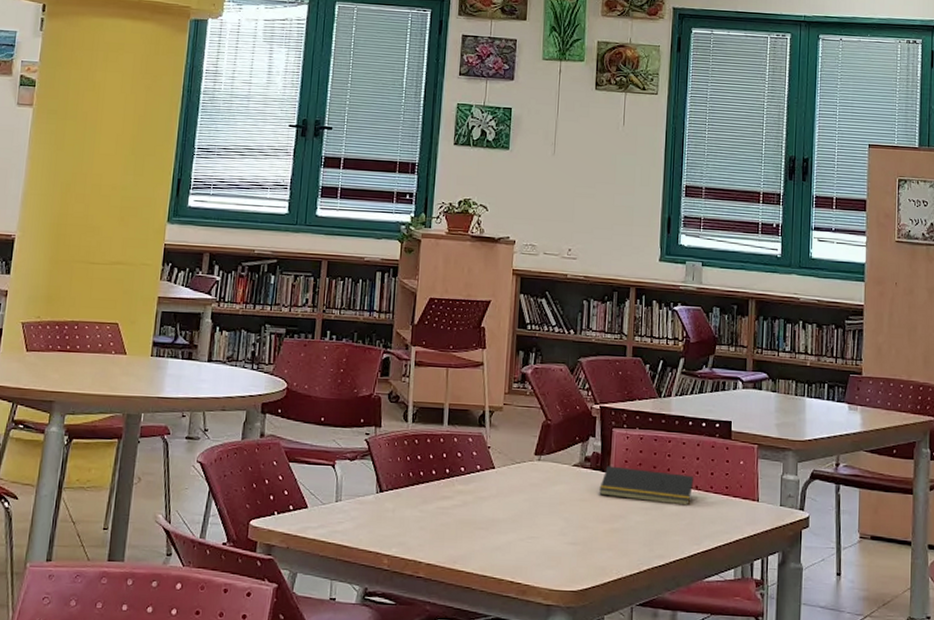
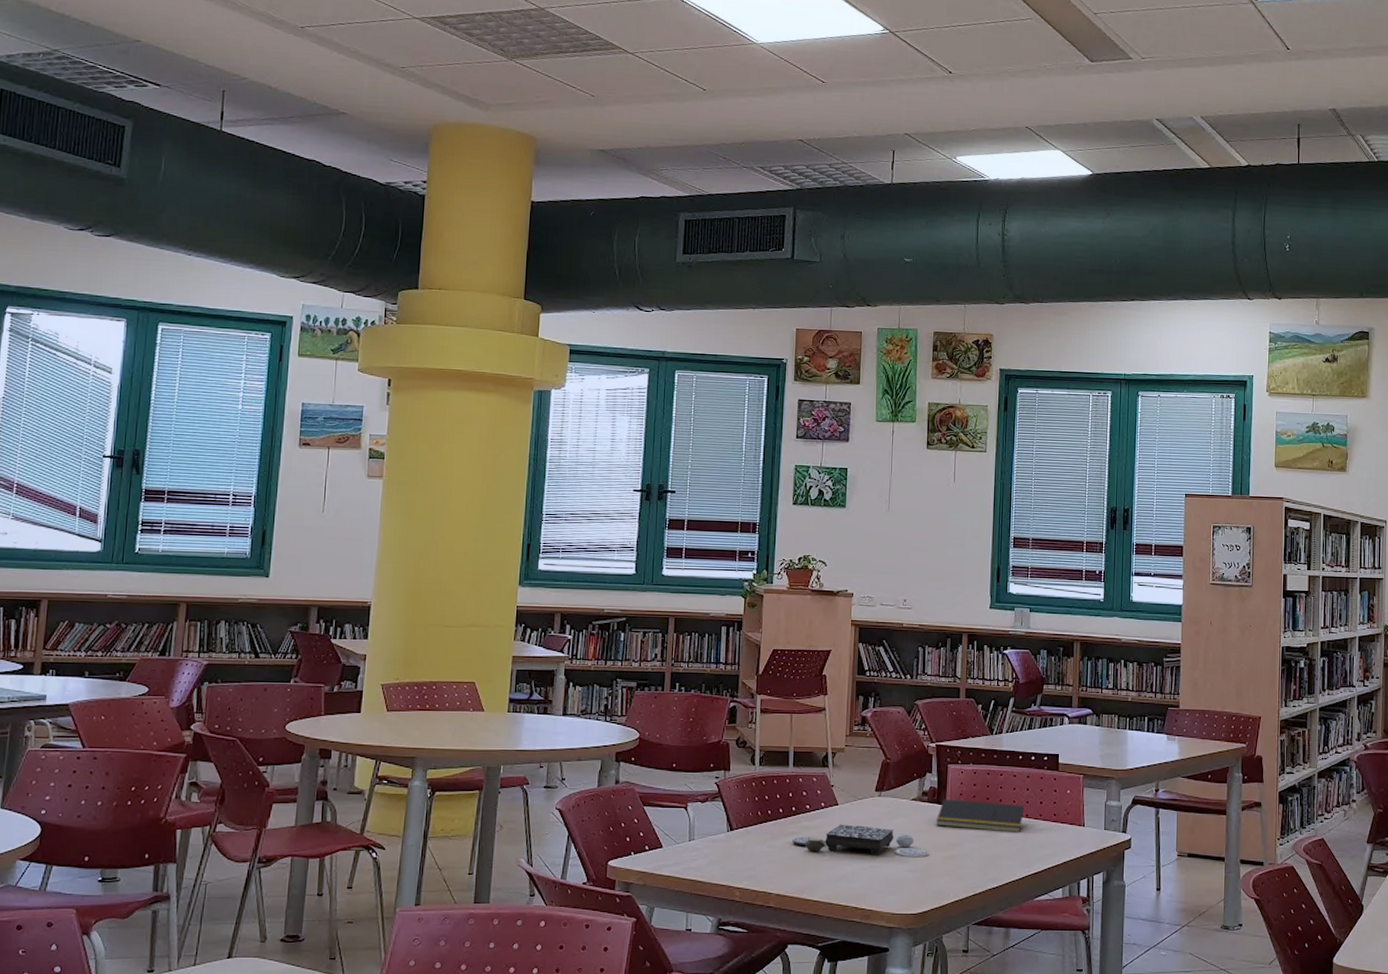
board game: none [445,489,591,530] -> present [792,824,929,858]

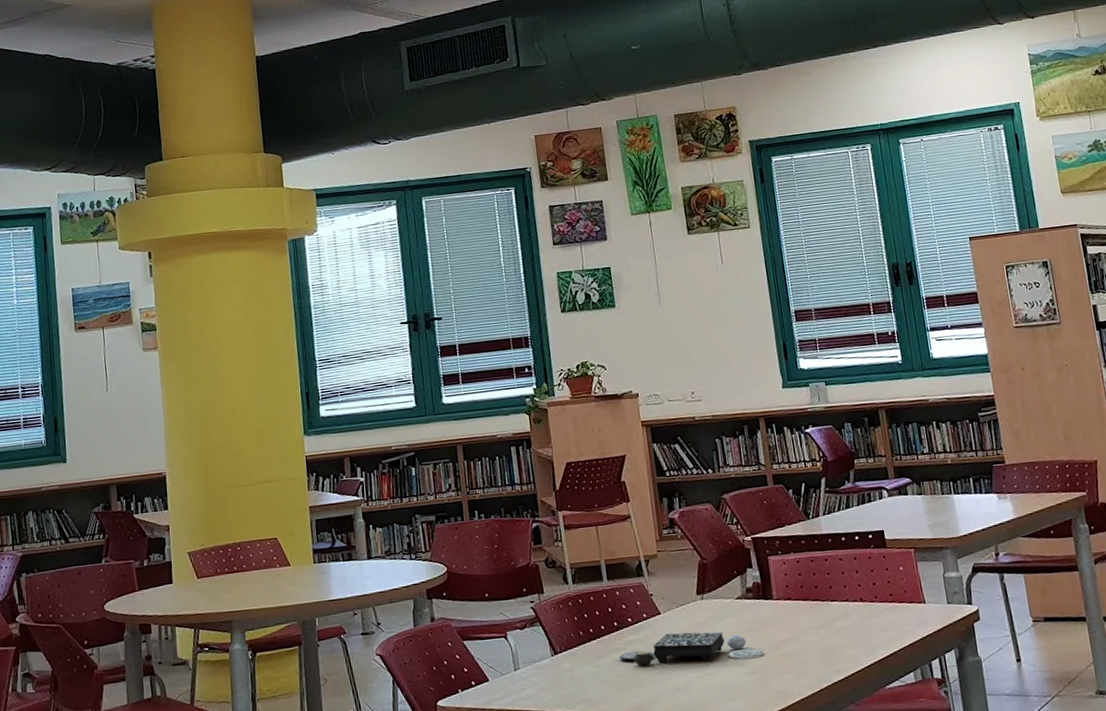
notepad: present [936,799,1025,833] -> none [765,589,858,623]

